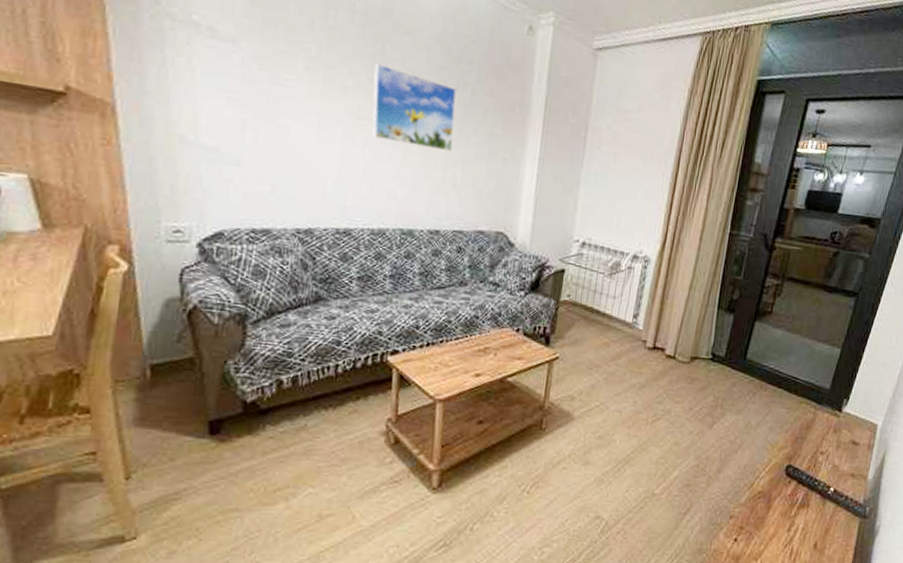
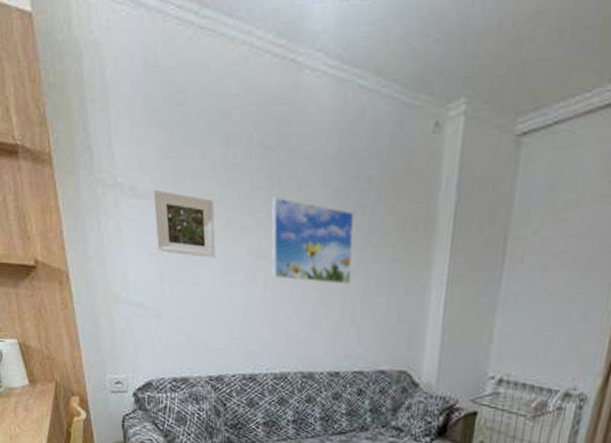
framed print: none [237,34,311,112] -> present [153,189,216,259]

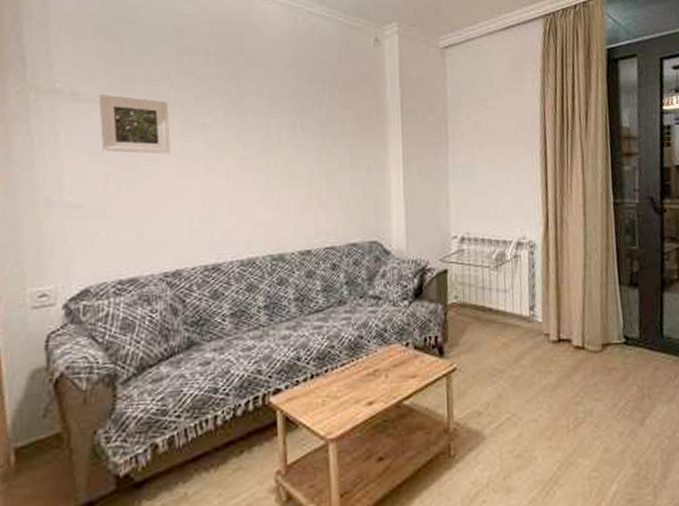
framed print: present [271,197,354,285] -> none [231,97,314,169]

